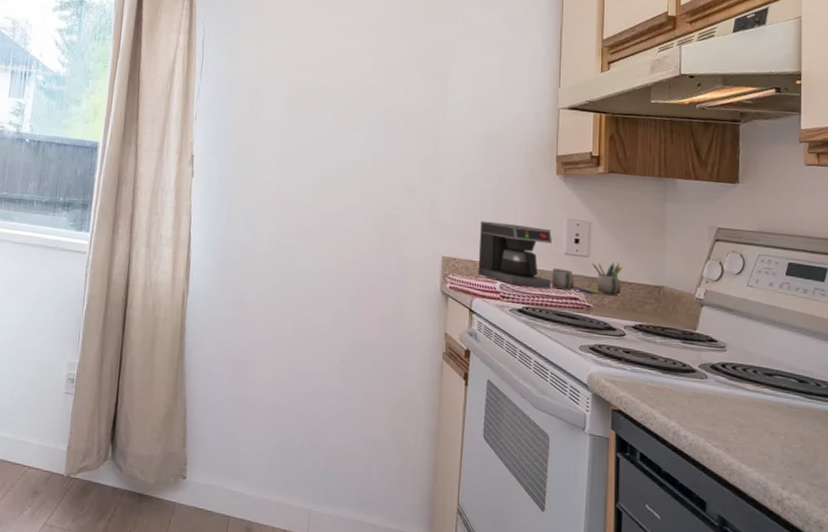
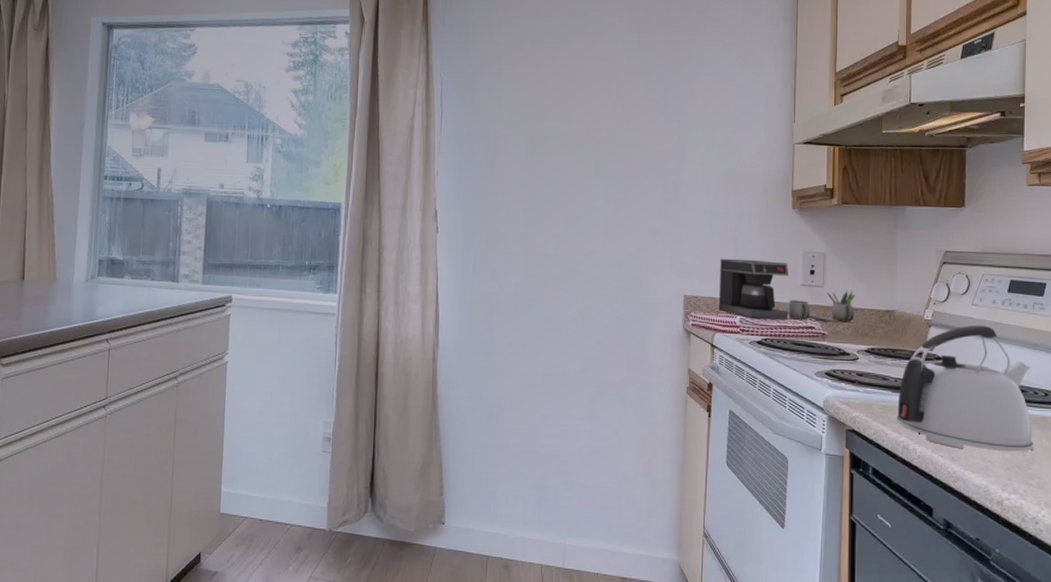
kettle: none [666,307,817,448] -> present [896,325,1034,451]

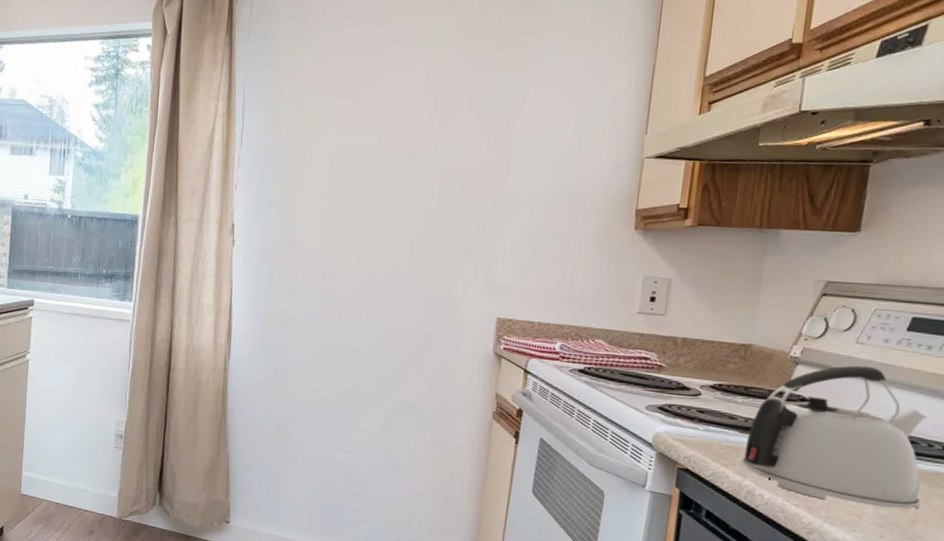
coffee maker: present [719,258,856,322] -> none [537,280,705,354]

